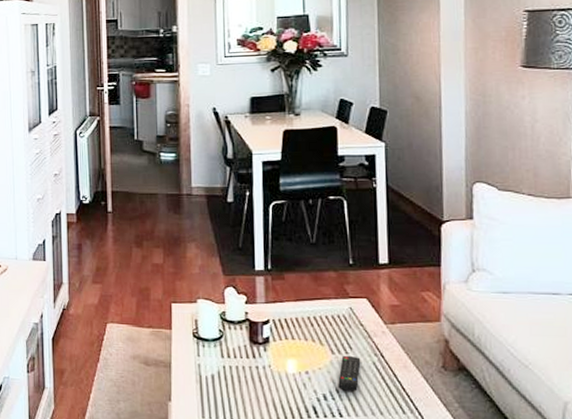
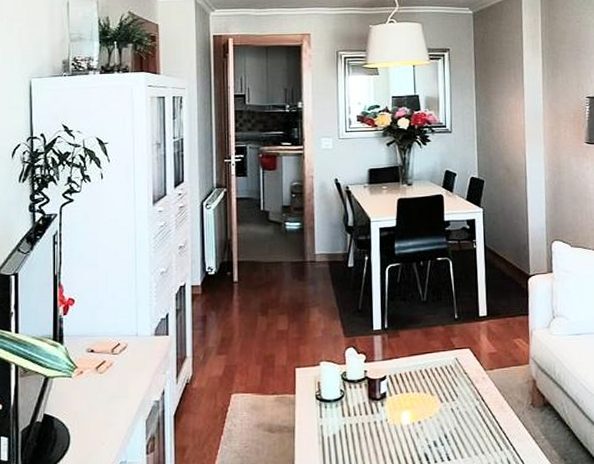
remote control: present [338,355,361,391] -> none [446,402,465,436]

